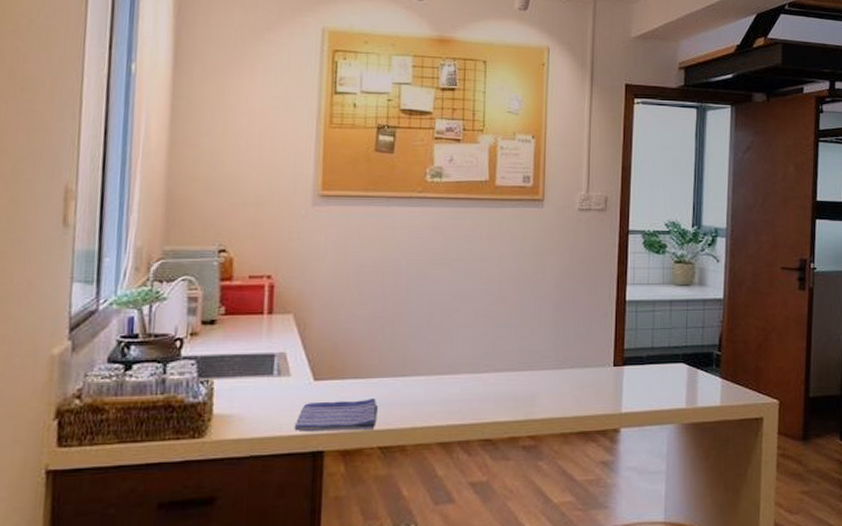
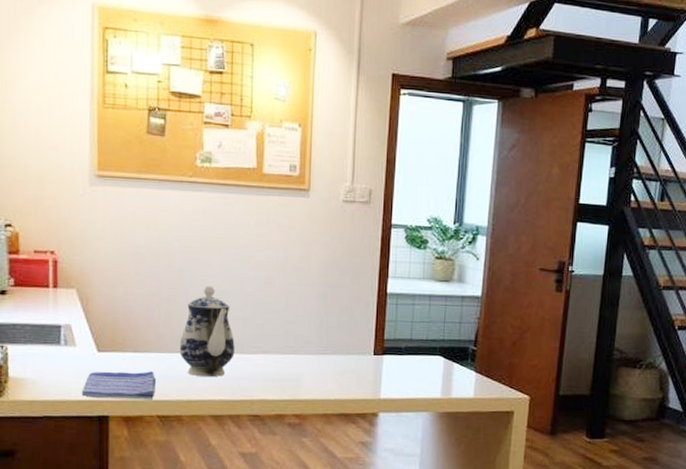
teapot: none [404,303,465,401] -> present [179,285,235,377]

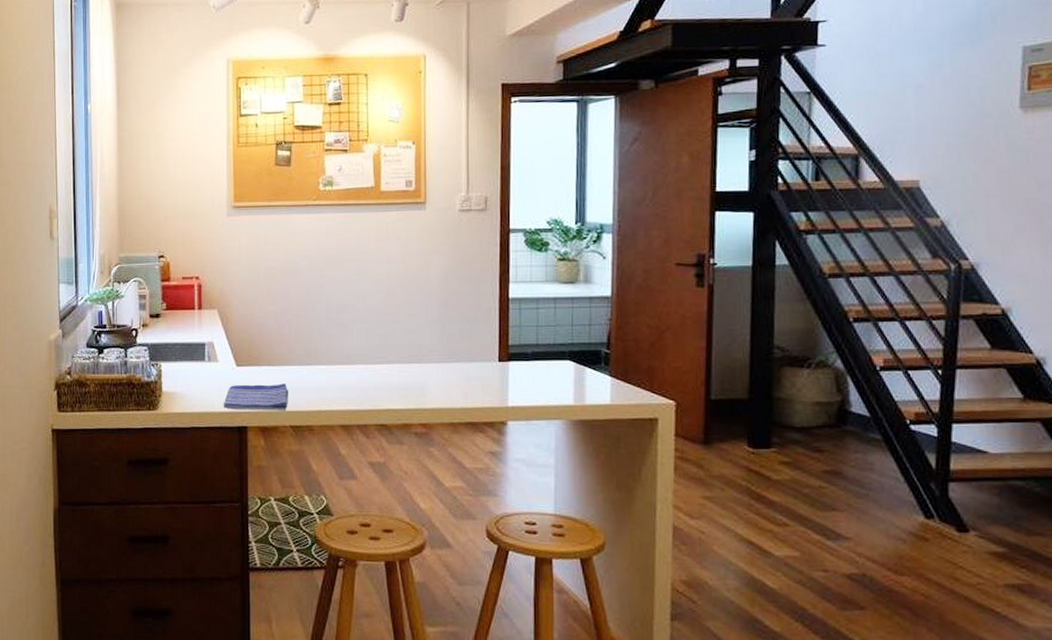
teapot: present [179,285,235,377] -> none [309,300,360,388]

